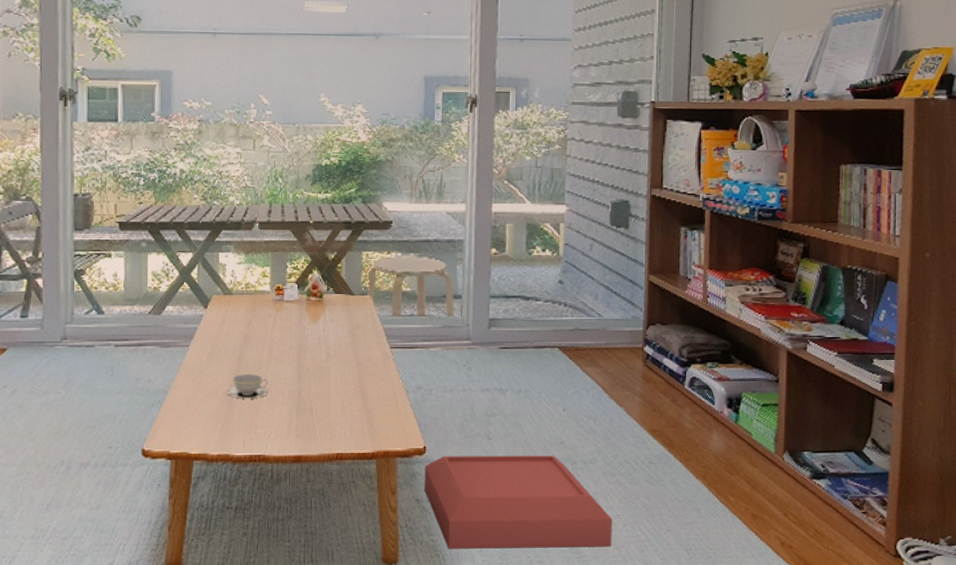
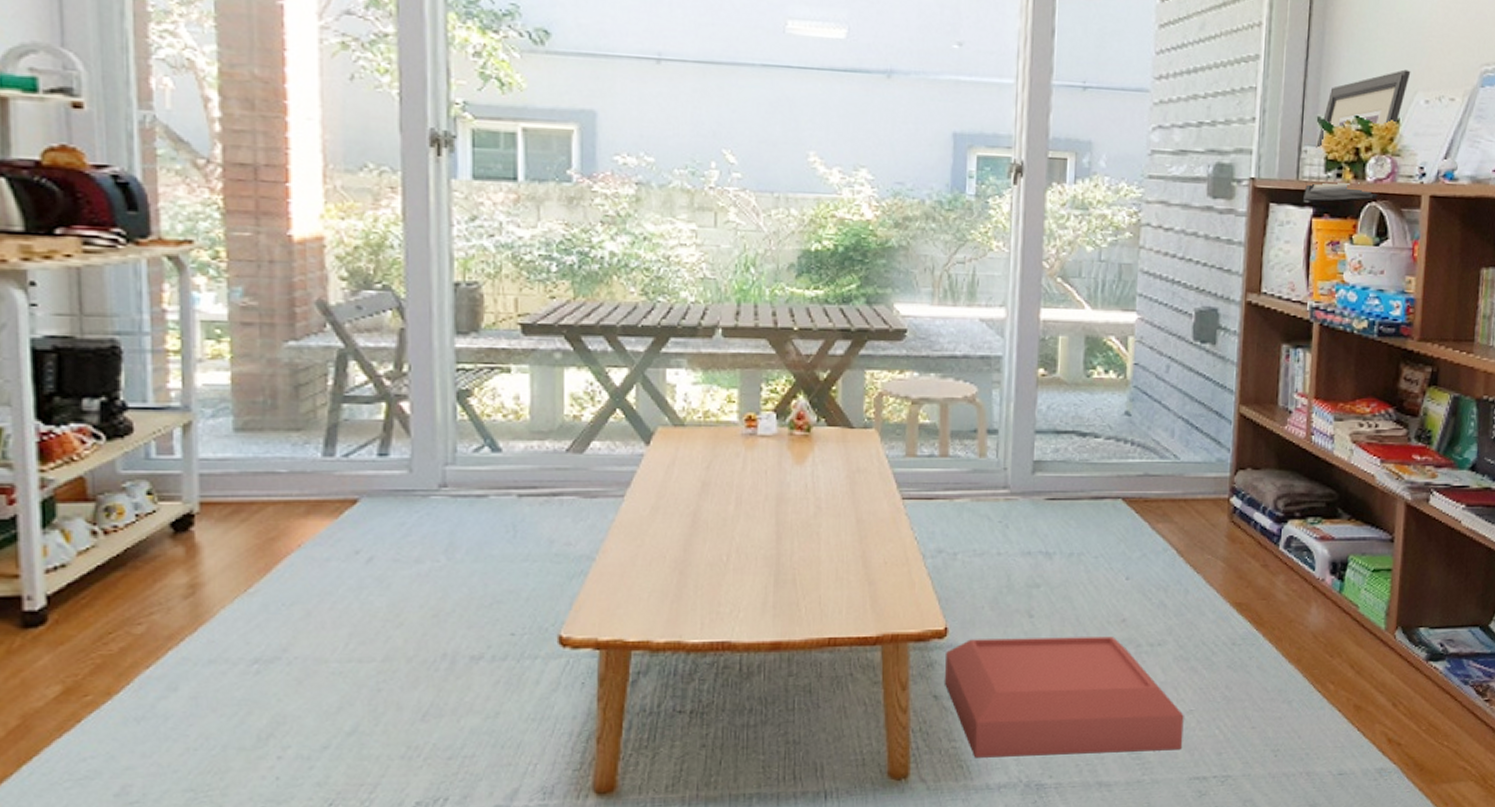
teacup: present [227,374,269,399] -> none [678,534,736,567]
picture frame: none [692,15,776,118] -> present [1302,69,1411,203]

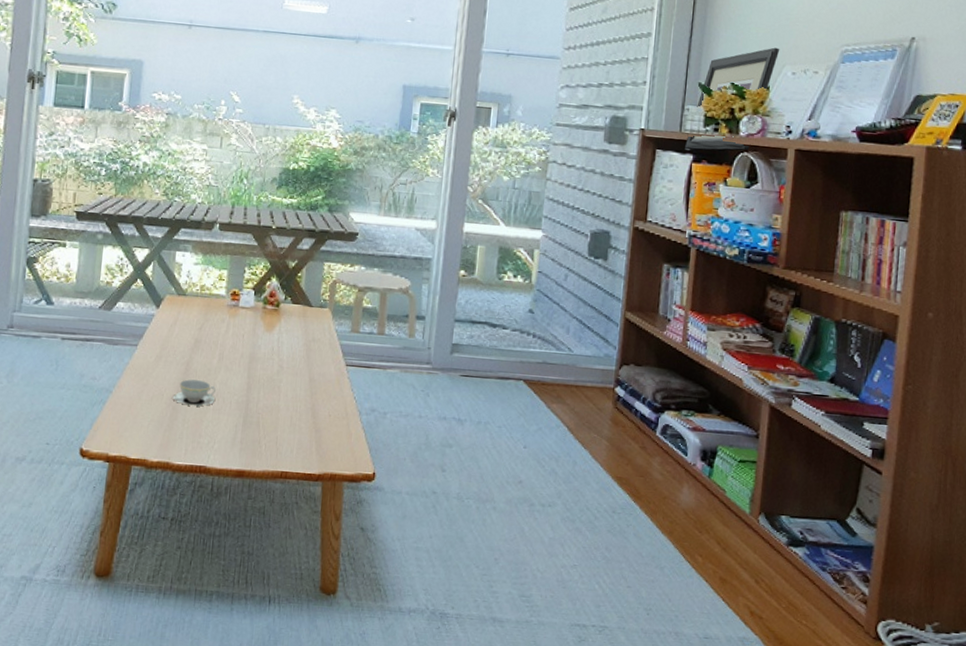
teacup: none [678,534,736,567] -> present [172,379,216,407]
seat cushion: present [944,636,1184,758] -> none [369,484,569,598]

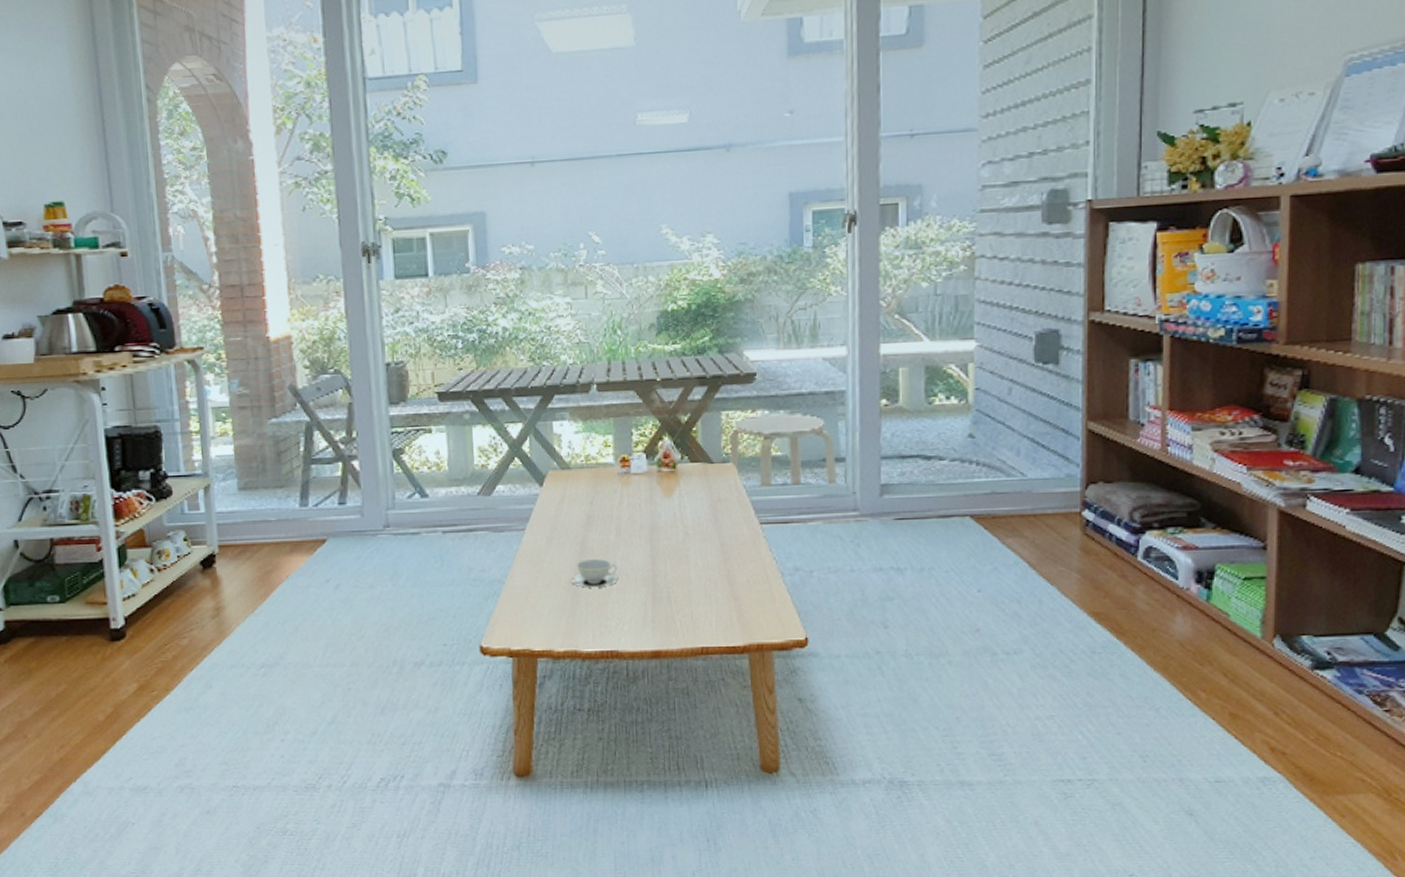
picture frame: present [684,47,780,151] -> none [1144,70,1262,217]

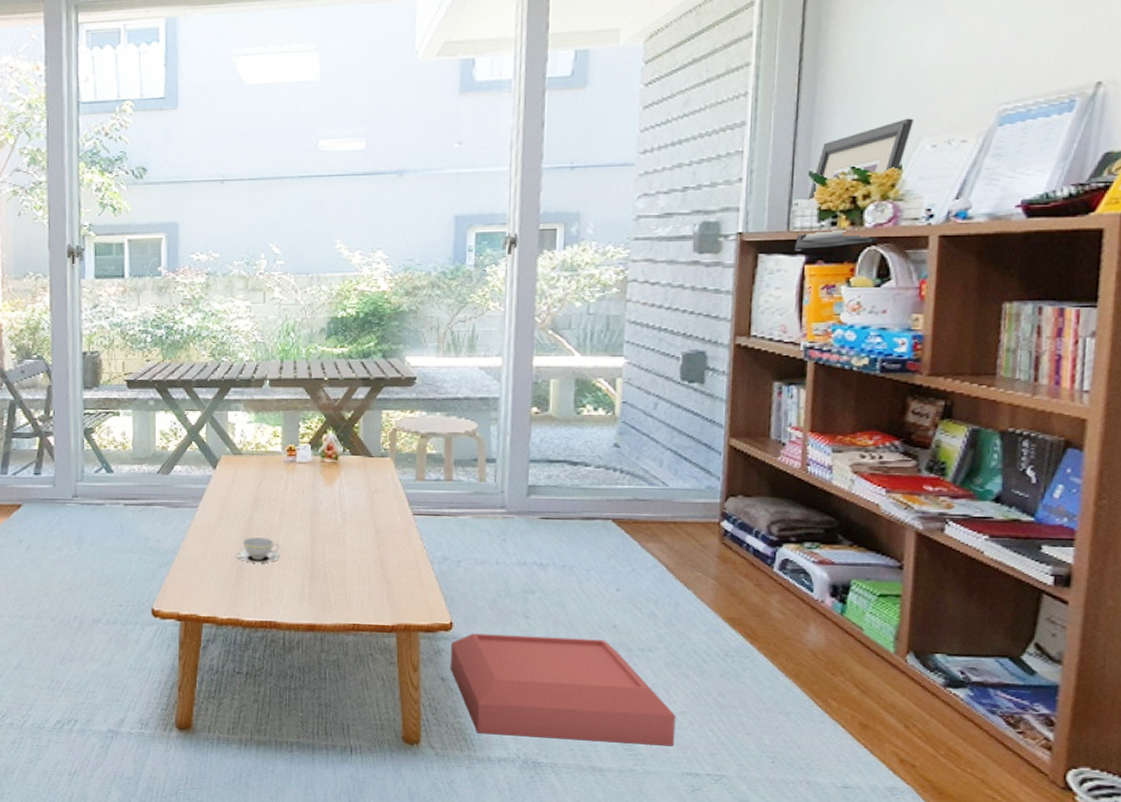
seat cushion: none [807,645,1045,756] -> present [449,633,676,747]
picture frame: none [1144,70,1262,217] -> present [793,118,915,251]

